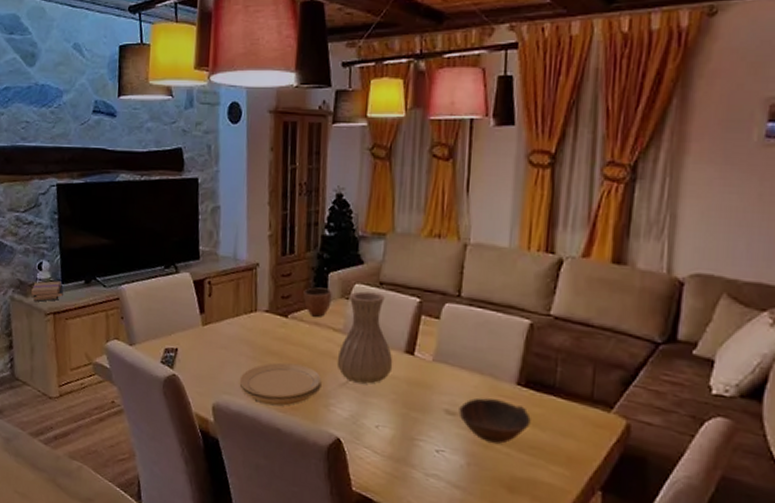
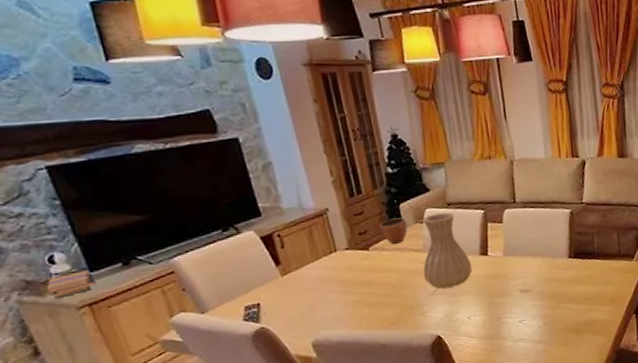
plate: present [239,362,322,406] -> none [333,286,414,328]
bowl: present [459,397,531,444] -> none [530,272,583,304]

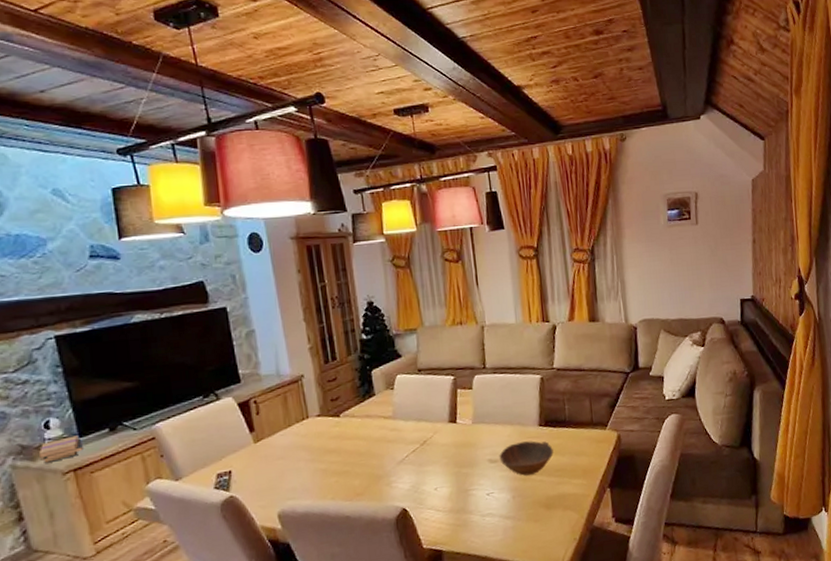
decorative bowl: present [379,217,408,244] -> none [351,384,379,411]
vase: present [422,212,473,289] -> none [391,378,441,458]
bowl: none [530,272,583,304] -> present [499,441,554,476]

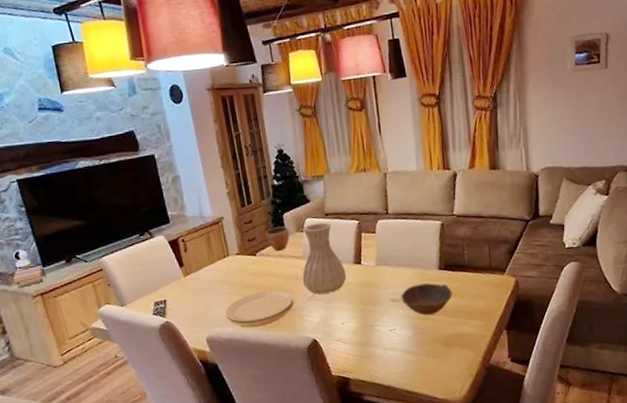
plate: none [301,454,381,499] -> present [225,290,294,328]
decorative bowl: none [351,384,379,411] -> present [265,226,290,251]
vase: none [391,378,441,458] -> present [302,222,347,295]

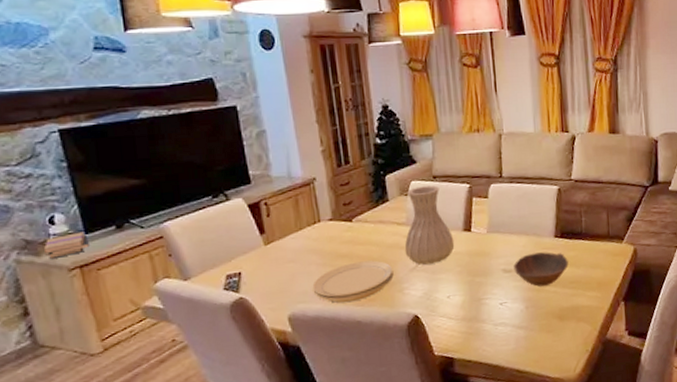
decorative bowl: present [265,226,290,251] -> none [364,189,392,216]

